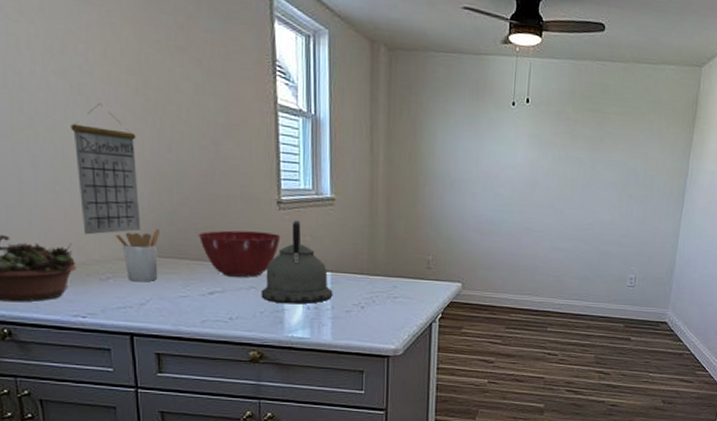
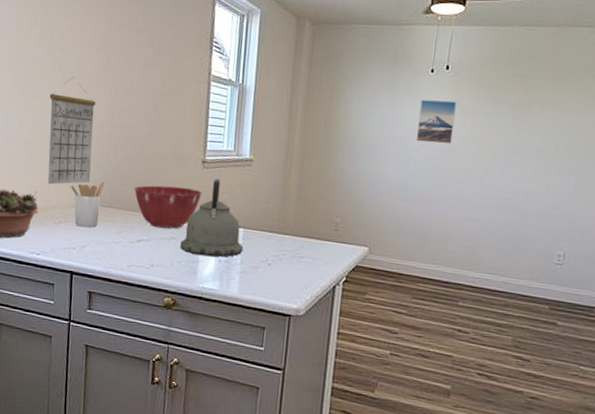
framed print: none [501,133,538,179] -> present [415,99,457,145]

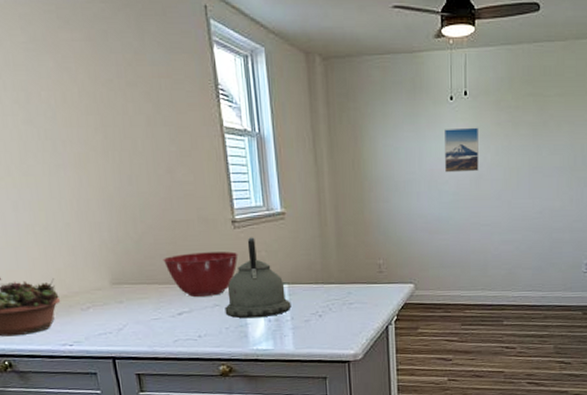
calendar: present [47,76,96,185] -> none [42,145,113,269]
utensil holder: present [70,181,104,227] -> none [90,258,131,309]

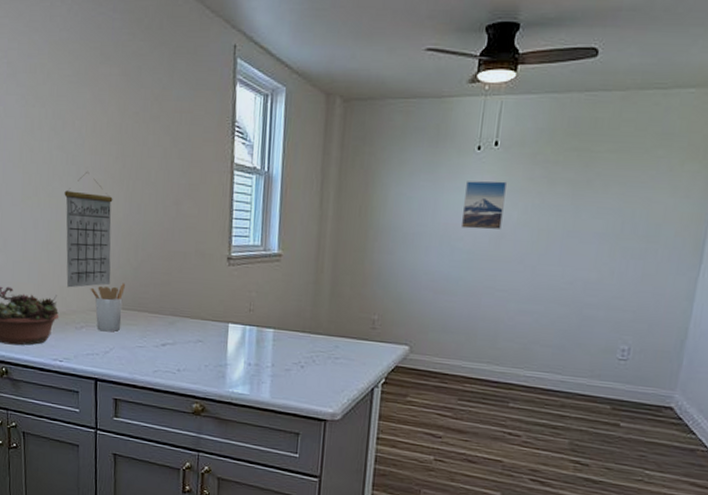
calendar: none [42,145,113,269] -> present [64,171,113,288]
utensil holder: none [90,258,131,309] -> present [90,283,125,332]
mixing bowl: present [163,251,238,297] -> none [156,285,229,331]
kettle: present [225,237,291,319] -> none [207,276,274,360]

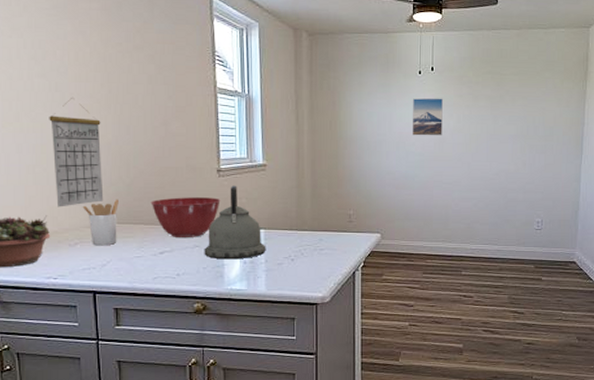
mixing bowl: none [156,285,229,331] -> present [150,197,221,237]
kettle: none [207,276,274,360] -> present [204,185,266,260]

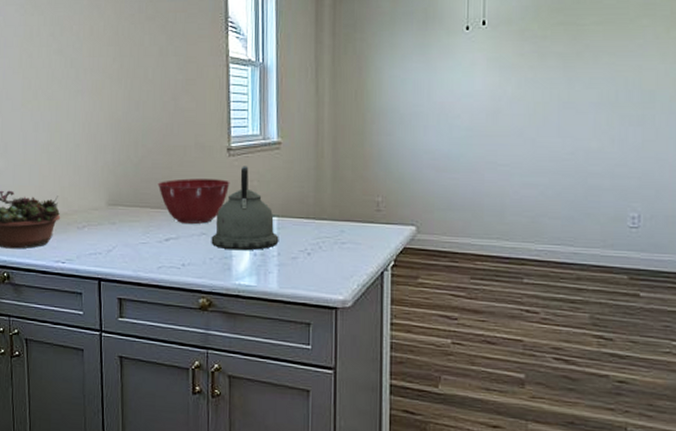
calendar: present [49,97,104,207] -> none [63,72,112,188]
utensil holder: present [82,199,119,246] -> none [91,180,126,230]
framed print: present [412,98,444,136] -> none [456,58,499,106]

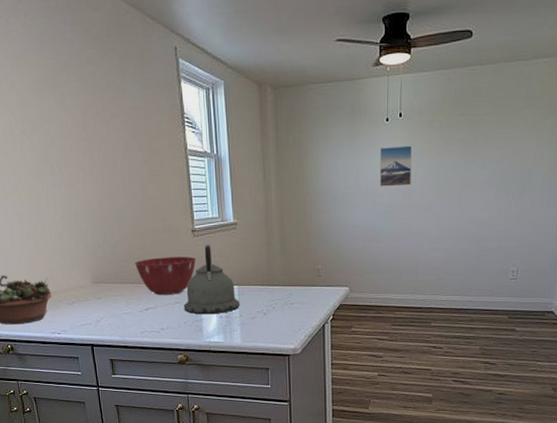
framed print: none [456,58,499,106] -> present [379,145,413,187]

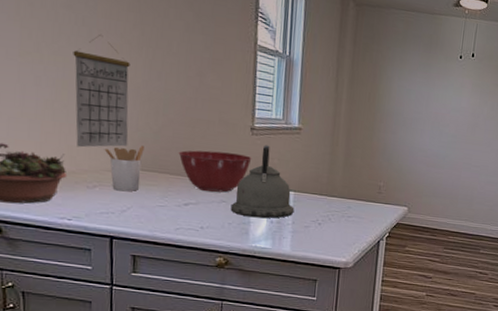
calendar: none [42,167,94,270] -> present [73,34,130,148]
utensil holder: none [76,261,108,304] -> present [104,145,144,192]
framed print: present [379,145,413,187] -> none [447,81,481,121]

